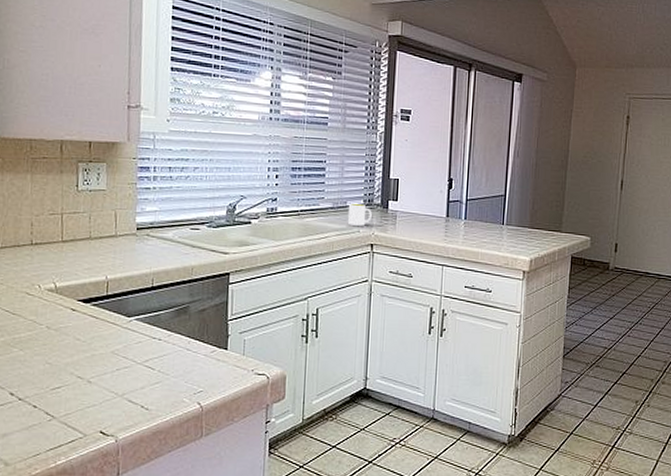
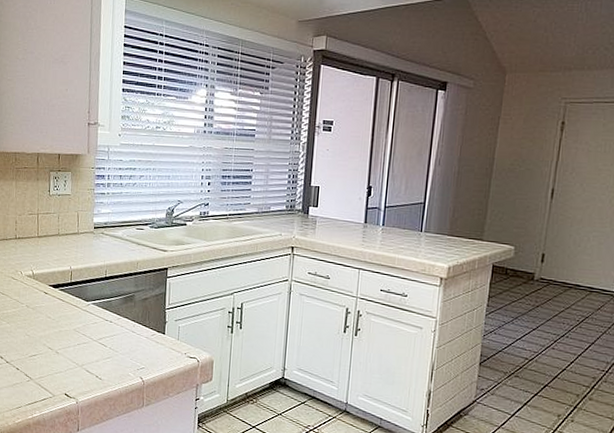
mug: present [347,204,372,226] -> none [270,209,293,230]

